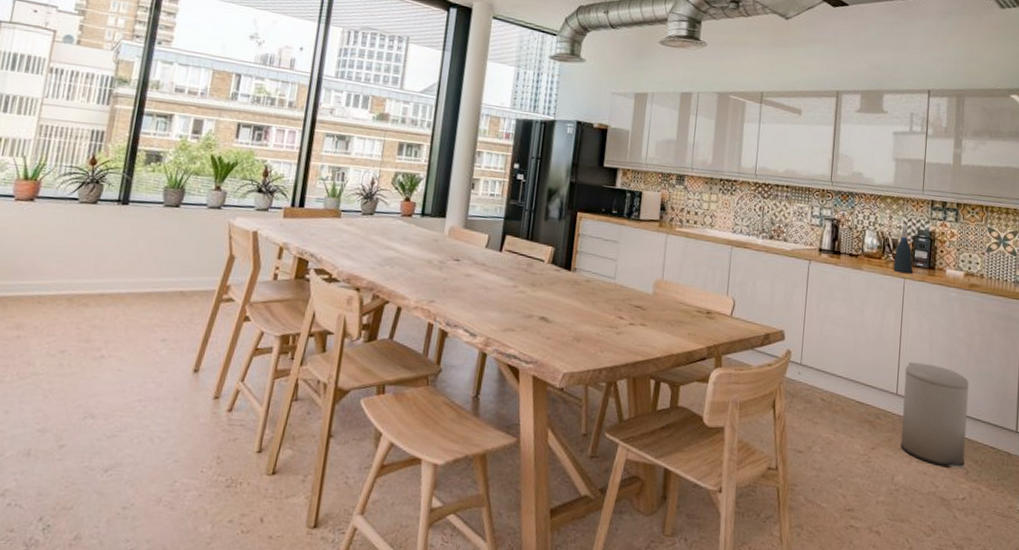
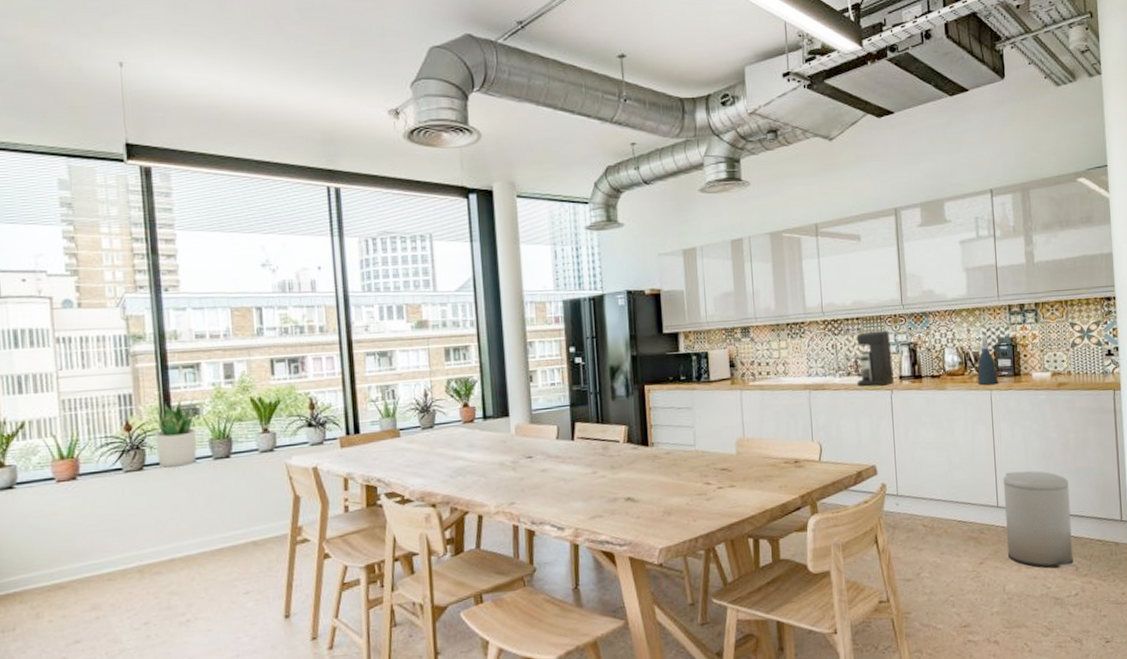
planter: none [113,145,160,208] -> present [155,399,197,469]
coffee maker: none [778,200,816,255] -> present [855,330,895,387]

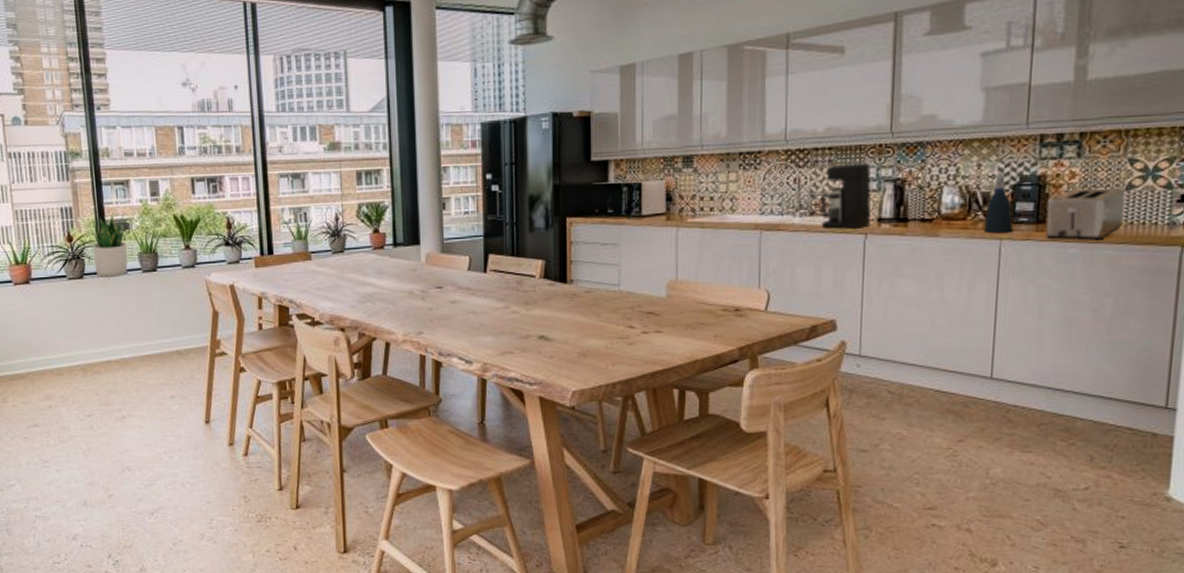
pedal bin: present [1003,471,1076,569] -> none [998,338,1096,457]
toaster: none [1019,346,1073,389] -> present [1045,188,1126,241]

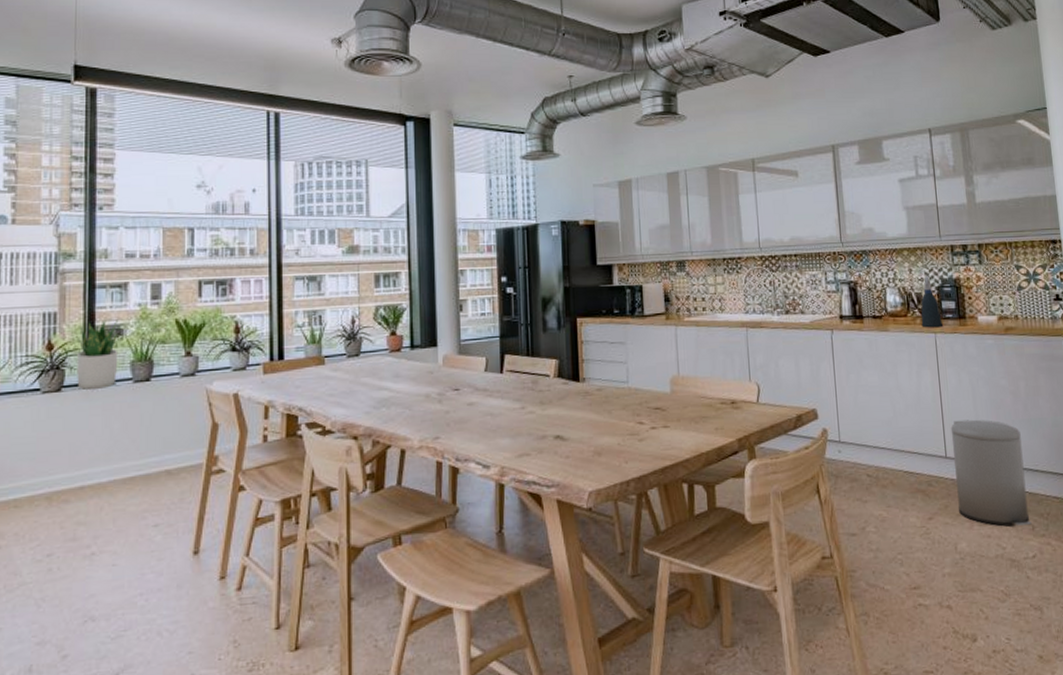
coffee maker: present [821,163,871,229] -> none [793,268,835,326]
pedal bin: none [998,338,1096,457] -> present [950,419,1032,527]
toaster: present [1045,188,1126,241] -> none [964,289,1020,333]

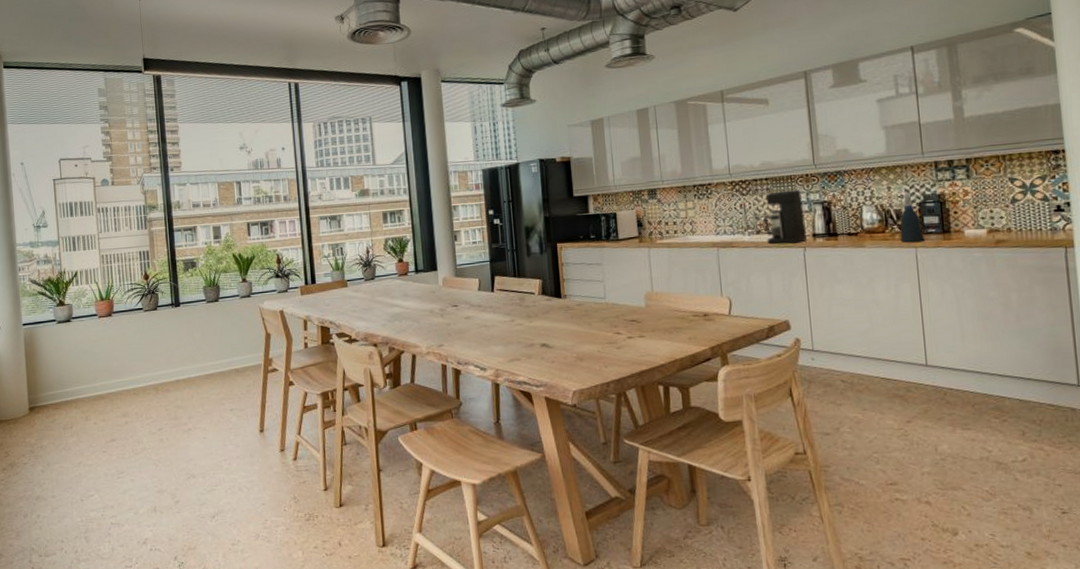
planter: present [77,319,119,391] -> none [165,255,195,309]
coffee maker: none [793,268,835,326] -> present [764,190,808,245]
pedal bin: present [950,419,1032,527] -> none [932,330,1022,432]

